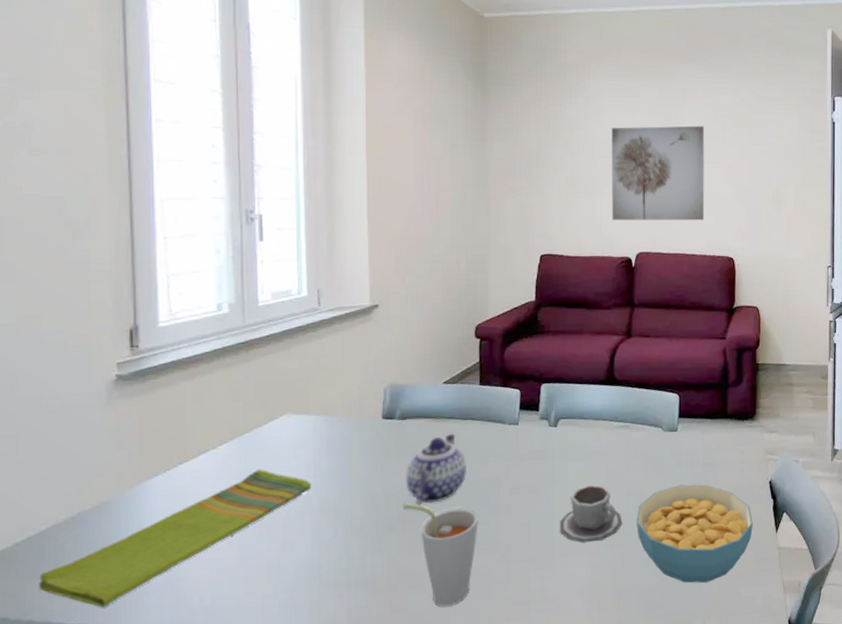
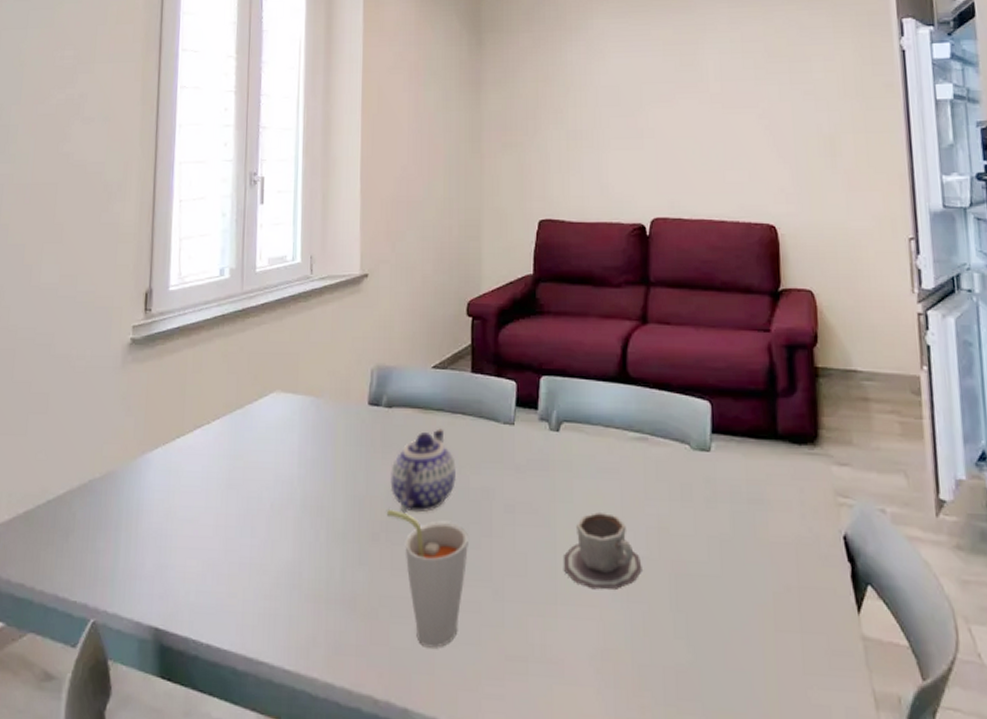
dish towel: present [39,469,312,608] -> none [52,451,296,587]
wall art: present [611,125,705,221] -> none [618,64,735,180]
cereal bowl: present [637,484,754,583] -> none [660,526,824,674]

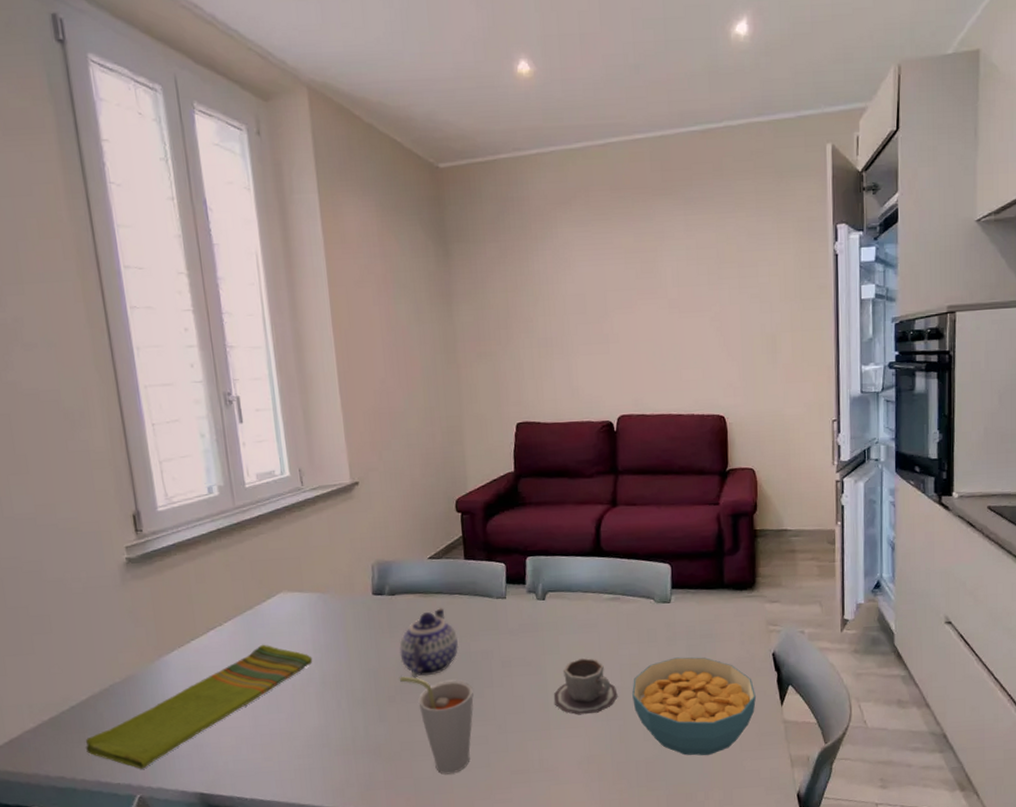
dish towel: none [52,451,296,587] -> present [85,644,313,769]
cereal bowl: none [660,526,824,674] -> present [632,657,757,756]

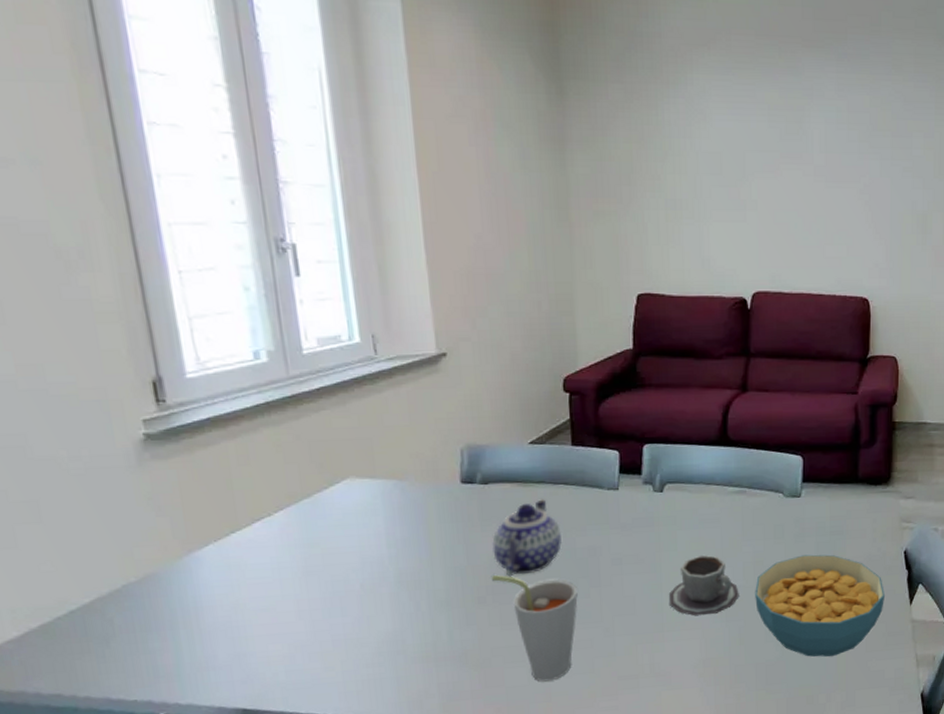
dish towel: present [85,644,313,769] -> none [89,538,387,683]

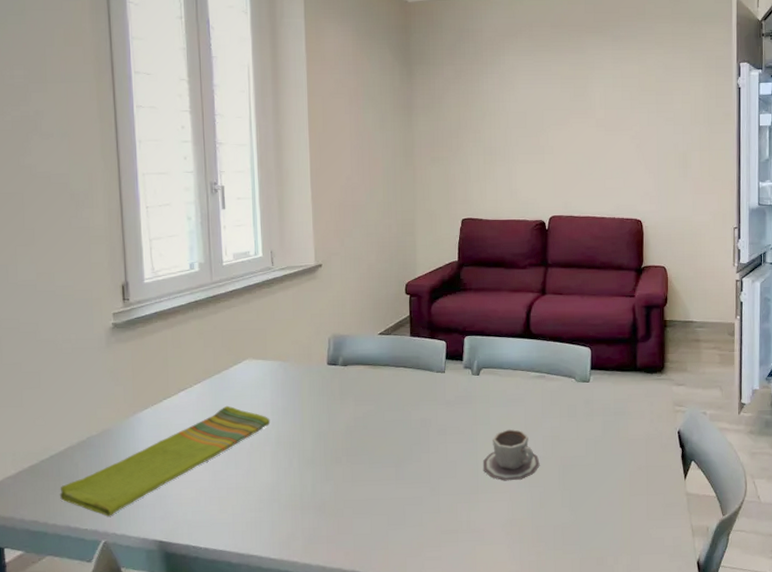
dish towel: none [89,538,387,683] -> present [60,405,271,517]
teapot: present [492,498,562,576] -> none [348,378,401,441]
cup: present [492,575,578,682] -> none [347,440,411,532]
cereal bowl: present [755,554,886,657] -> none [553,431,663,523]

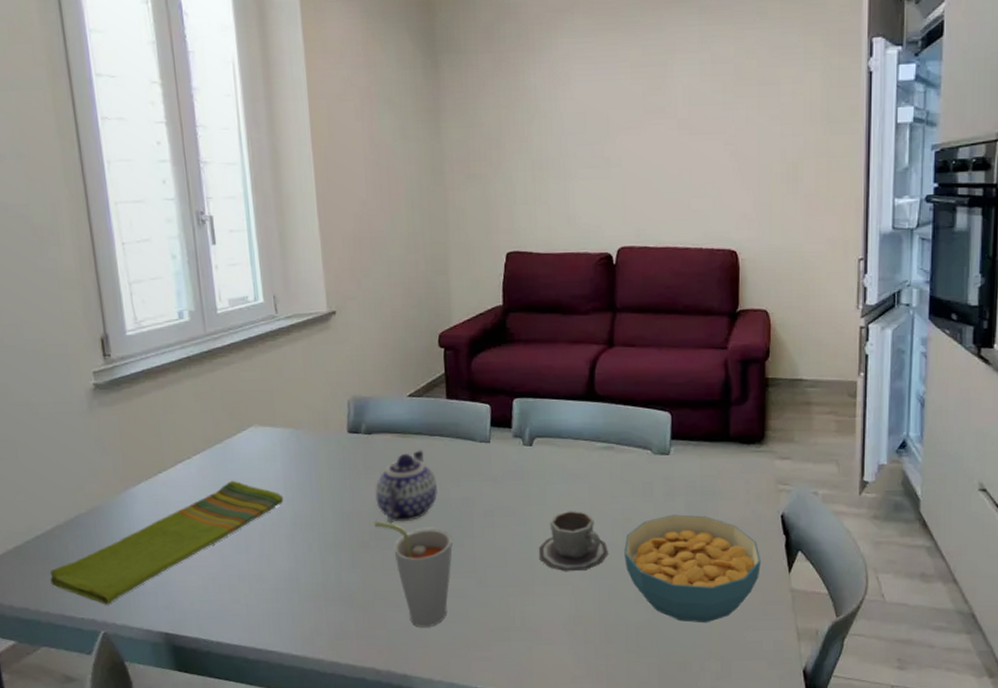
cup: none [347,440,411,532] -> present [375,521,453,628]
teapot: none [348,378,401,441] -> present [375,448,438,523]
cereal bowl: none [553,431,663,523] -> present [624,514,762,623]

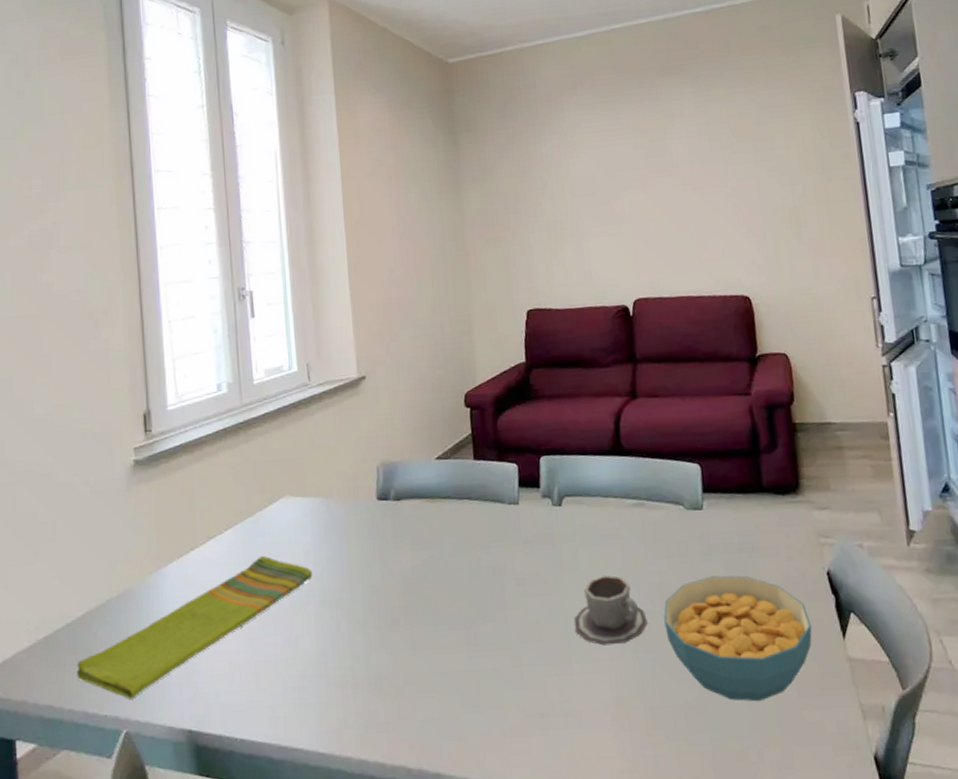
teapot: present [375,448,438,523] -> none [404,514,468,596]
cup: present [375,521,453,628] -> none [404,595,484,716]

